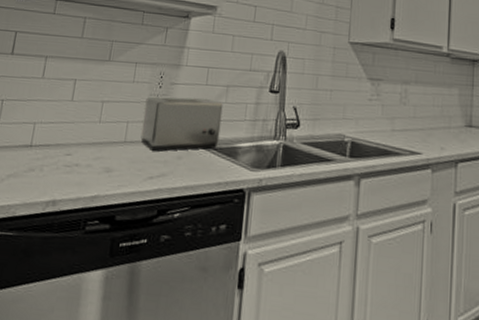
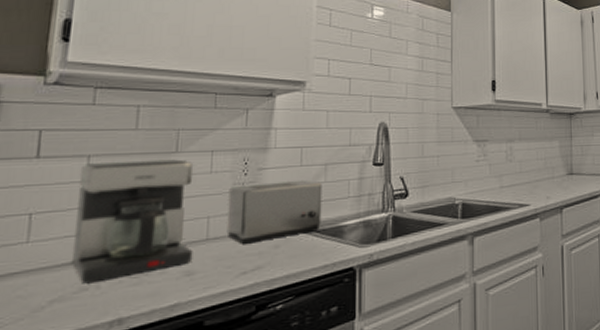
coffee maker: none [26,63,121,165] -> present [72,159,194,282]

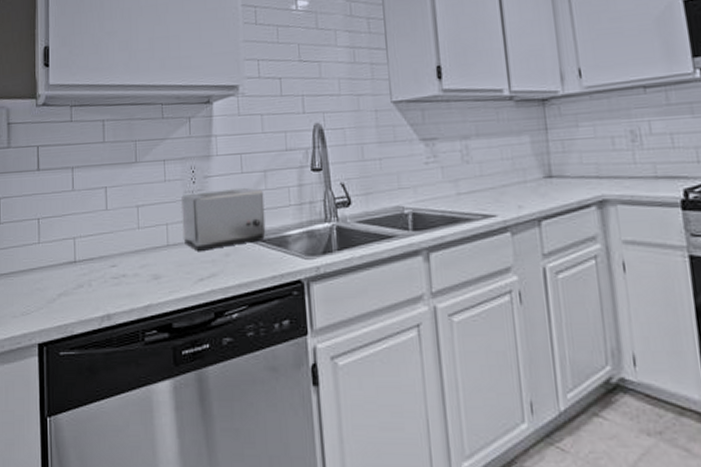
coffee maker: present [72,159,194,282] -> none [69,169,158,280]

